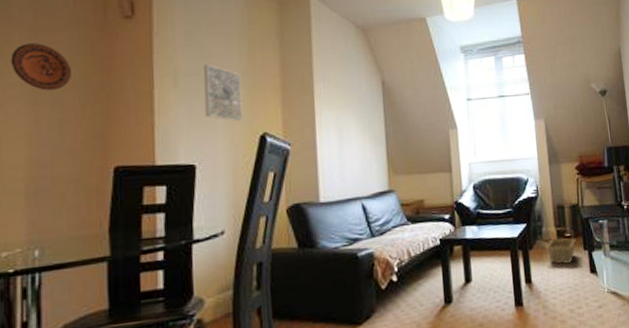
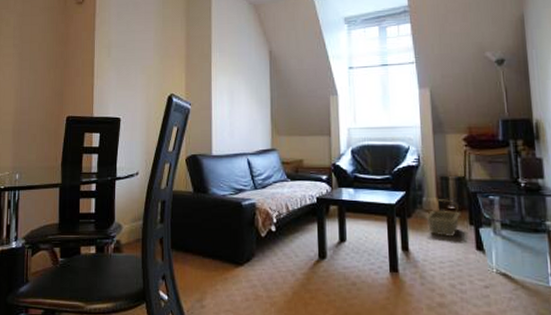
decorative plate: present [10,43,71,91] -> none [8,25,43,59]
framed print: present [204,64,243,122] -> none [128,38,156,85]

